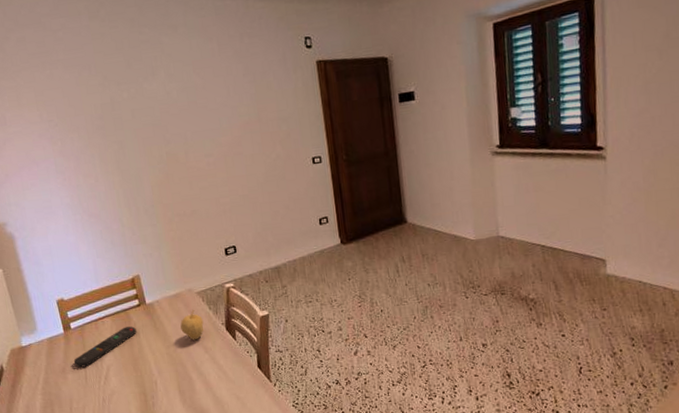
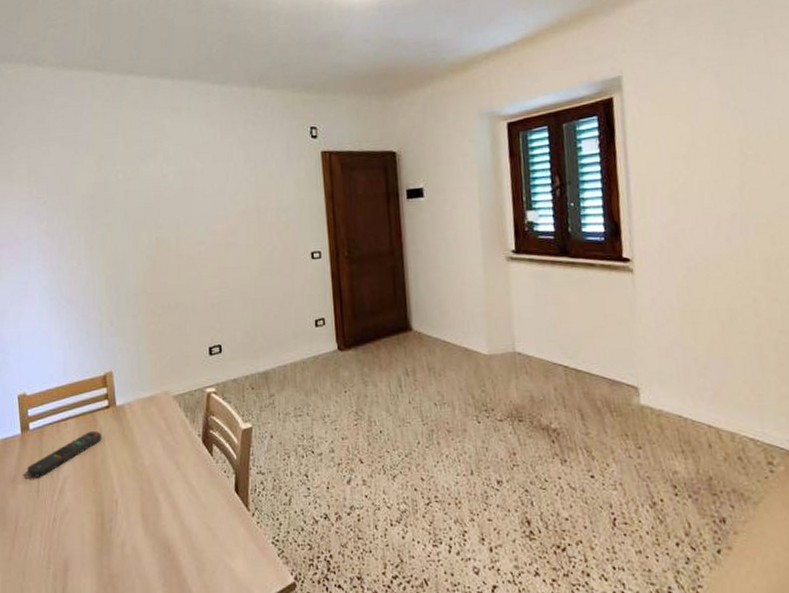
fruit: present [180,309,204,341] -> none [152,416,178,453]

